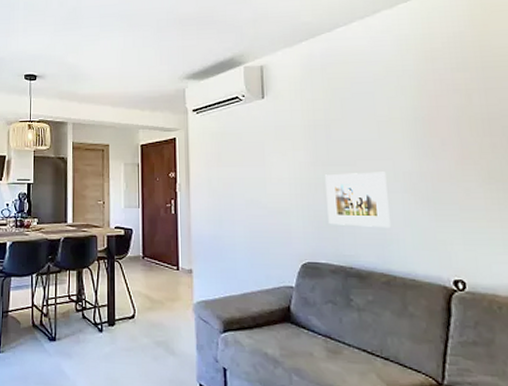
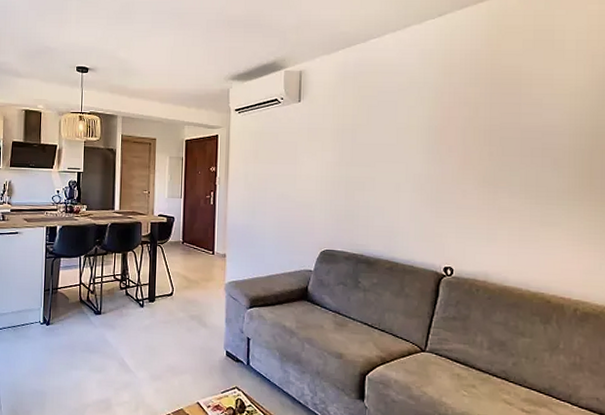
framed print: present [325,171,390,229] -> none [347,173,399,223]

